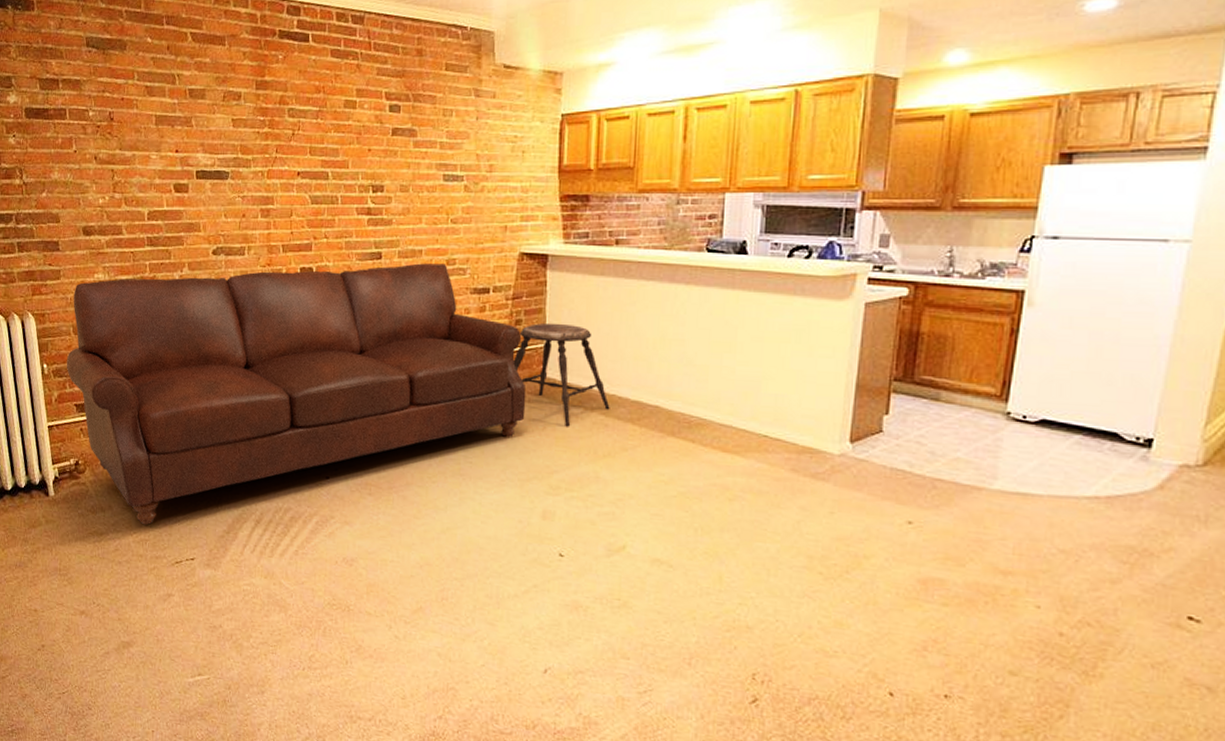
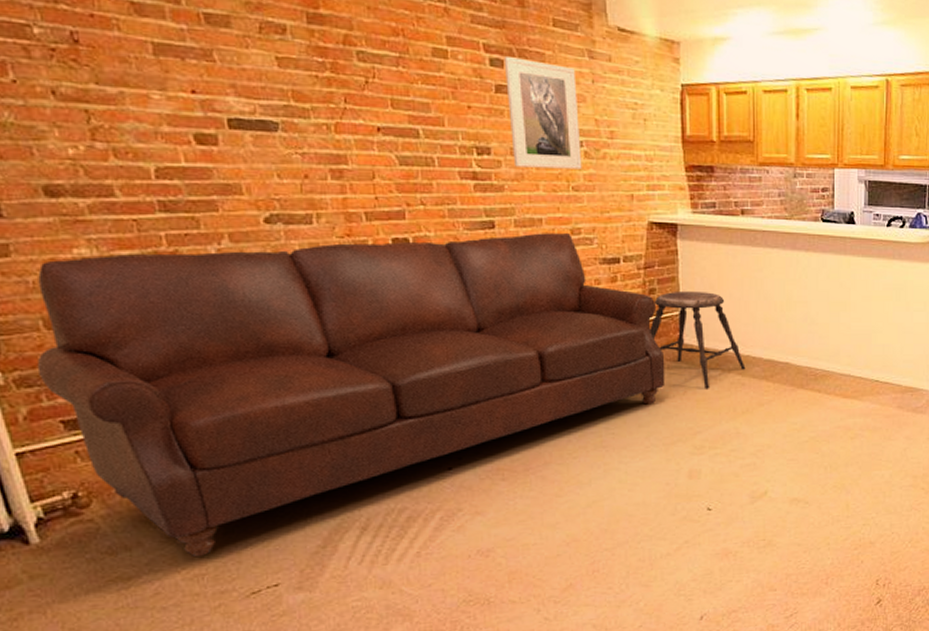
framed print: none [401,102,462,203] -> present [503,57,582,170]

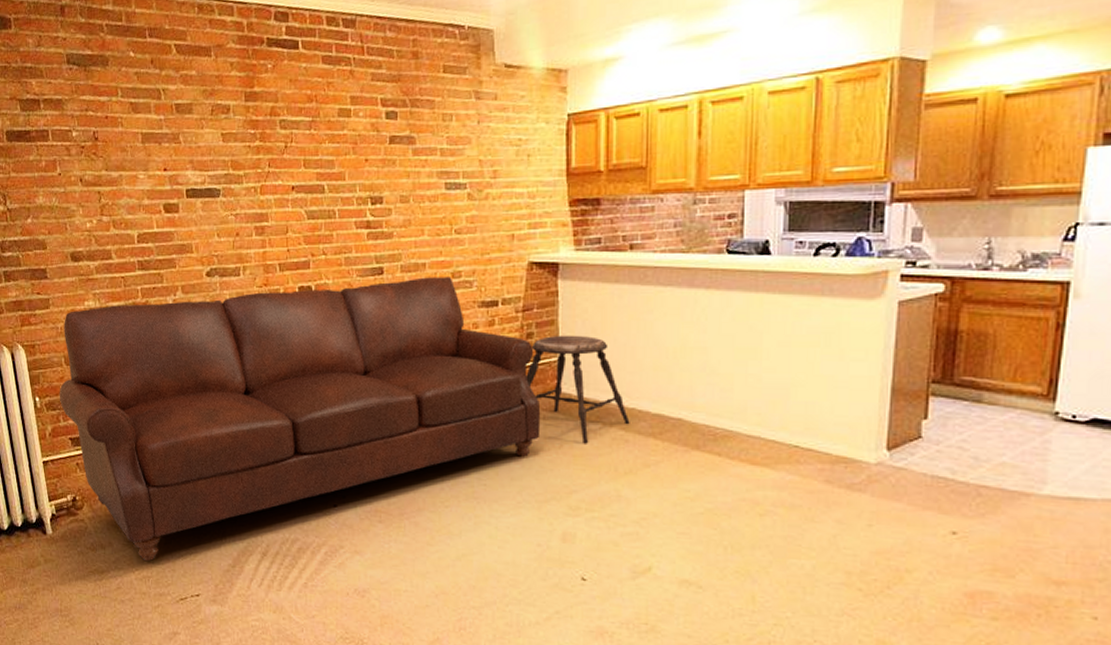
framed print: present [503,57,582,170] -> none [398,108,465,214]

